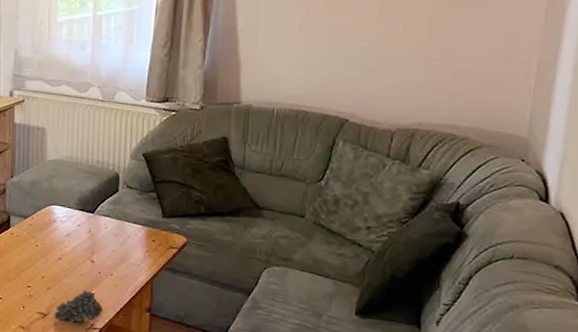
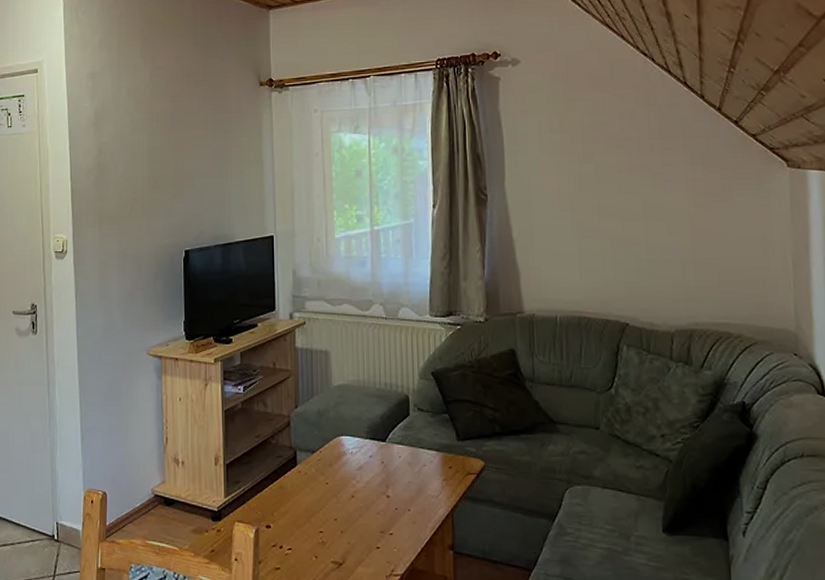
fruit: present [54,291,103,323] -> none [350,532,403,570]

